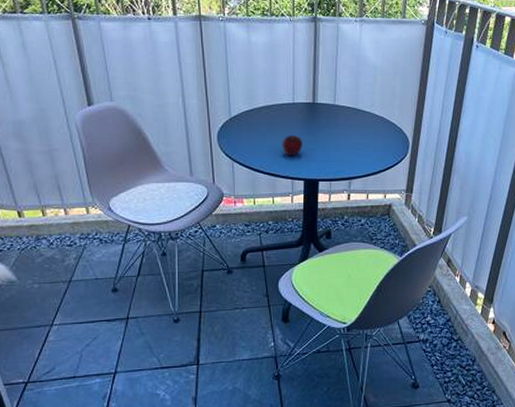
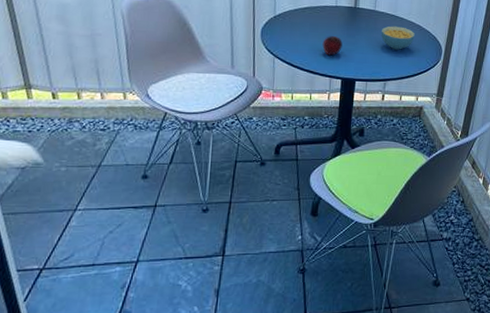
cereal bowl: none [342,120,379,145] -> present [381,26,415,50]

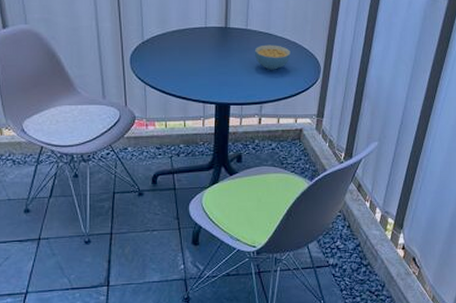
fruit: present [322,36,342,56] -> none [194,59,214,80]

